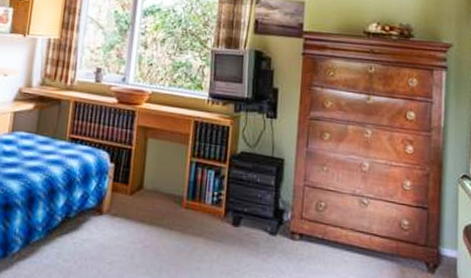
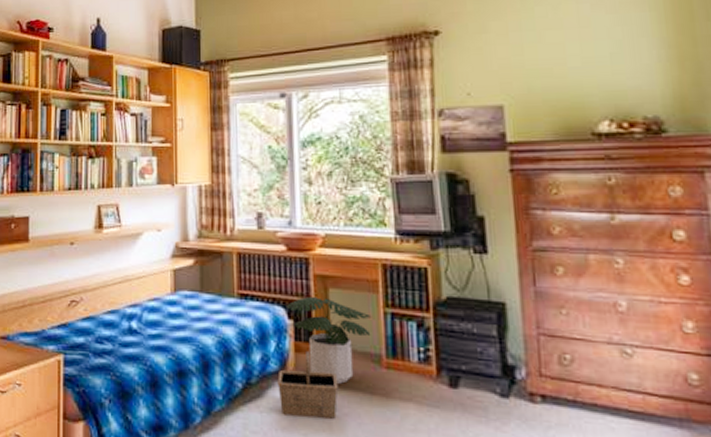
basket: none [92,191,145,250] -> present [277,351,339,419]
potted plant: none [111,144,180,220] -> present [287,296,372,384]

